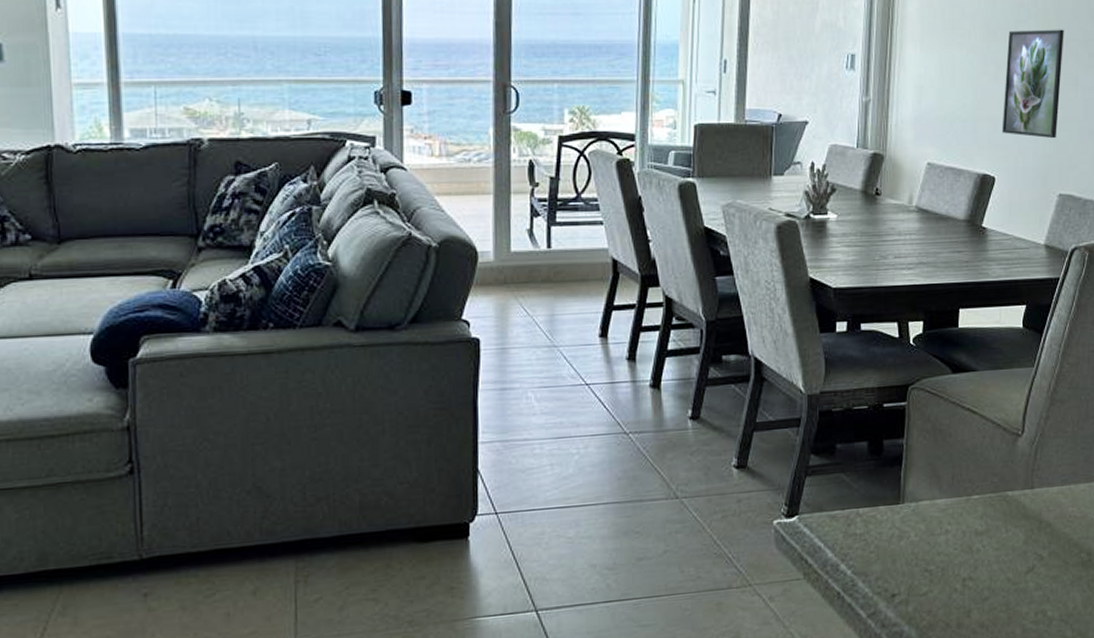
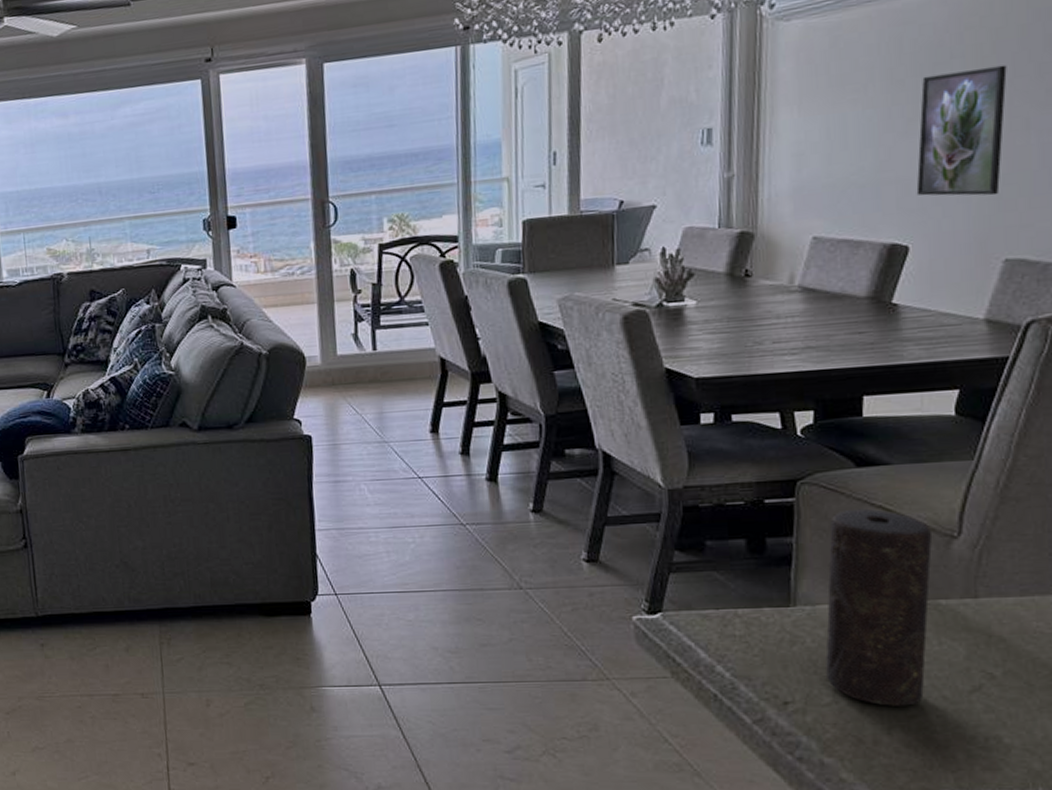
candle: none [925,411,1003,591] -> present [825,508,932,706]

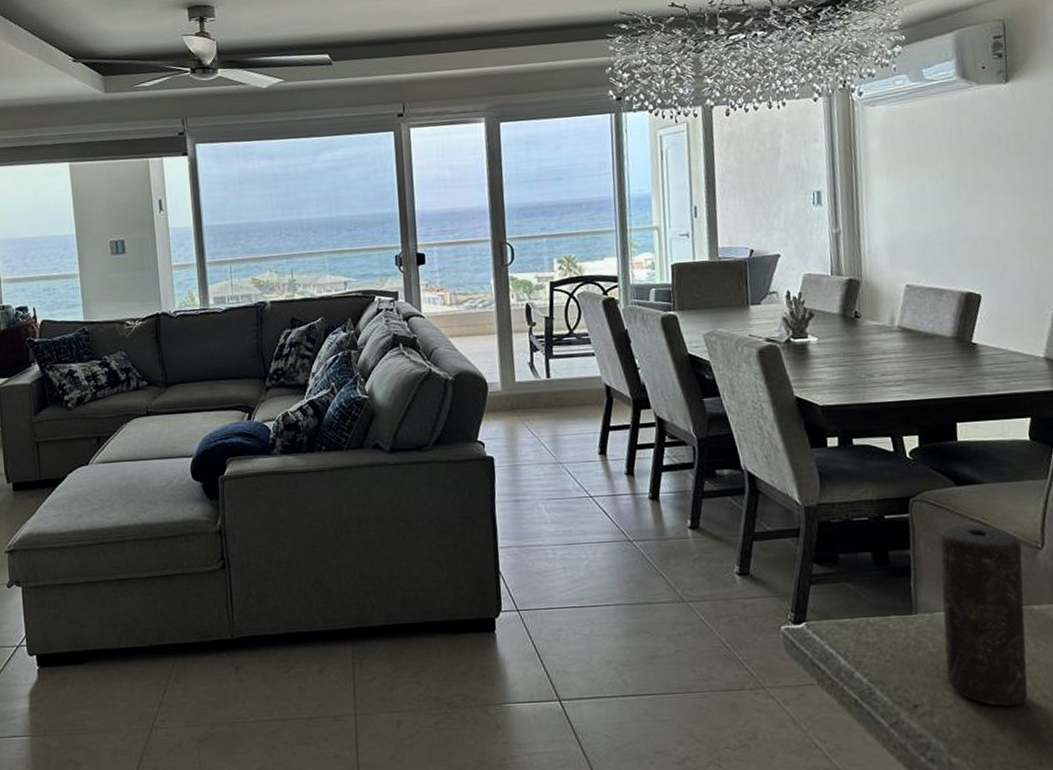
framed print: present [916,64,1007,196] -> none [979,149,1045,255]

